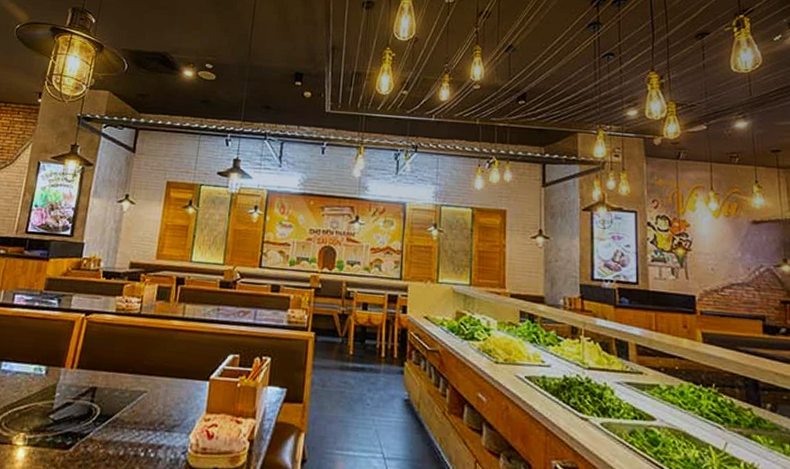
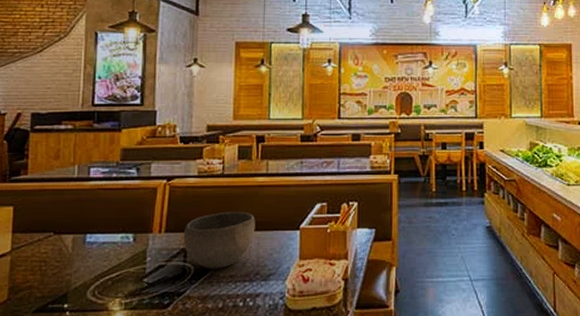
bowl: none [93,353,167,414] -> present [183,211,256,270]

